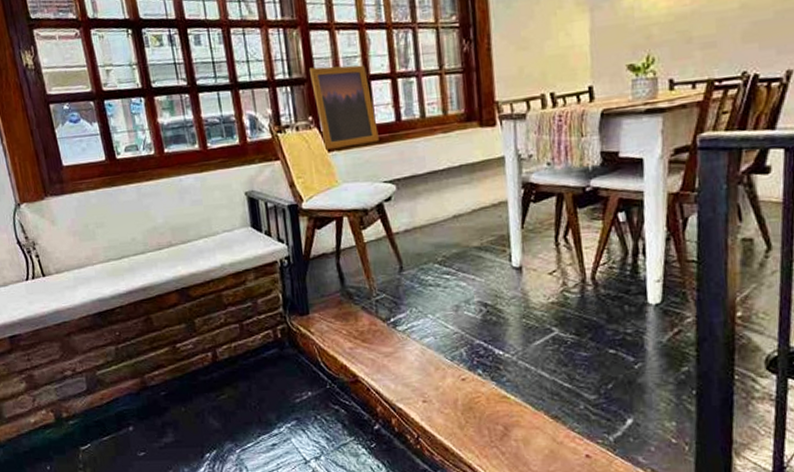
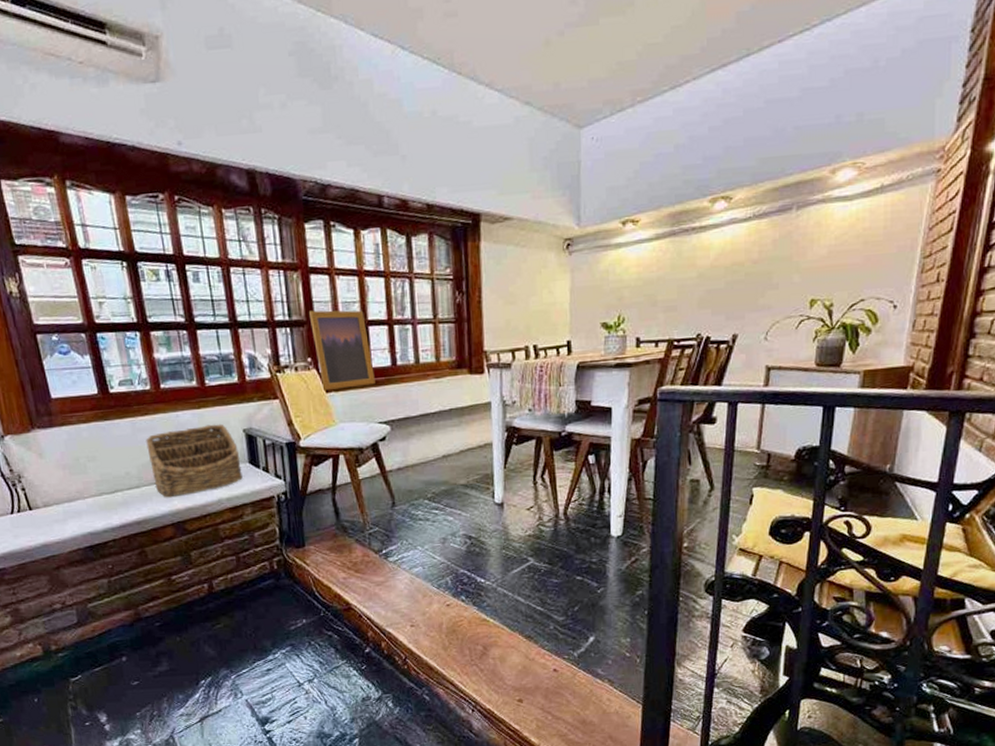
basket: none [150,187,245,263] -> present [146,424,243,497]

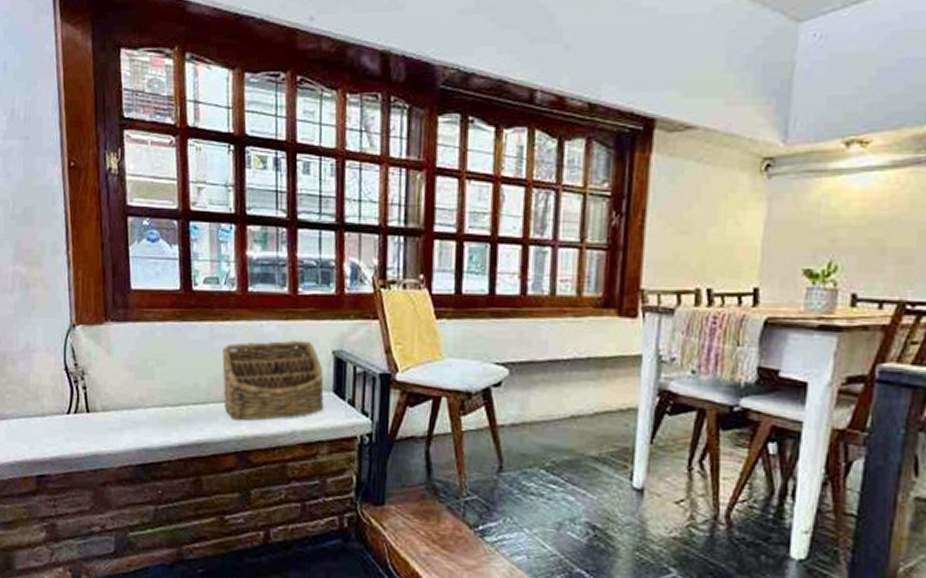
picture frame: present [308,310,375,391] -> none [428,218,498,317]

